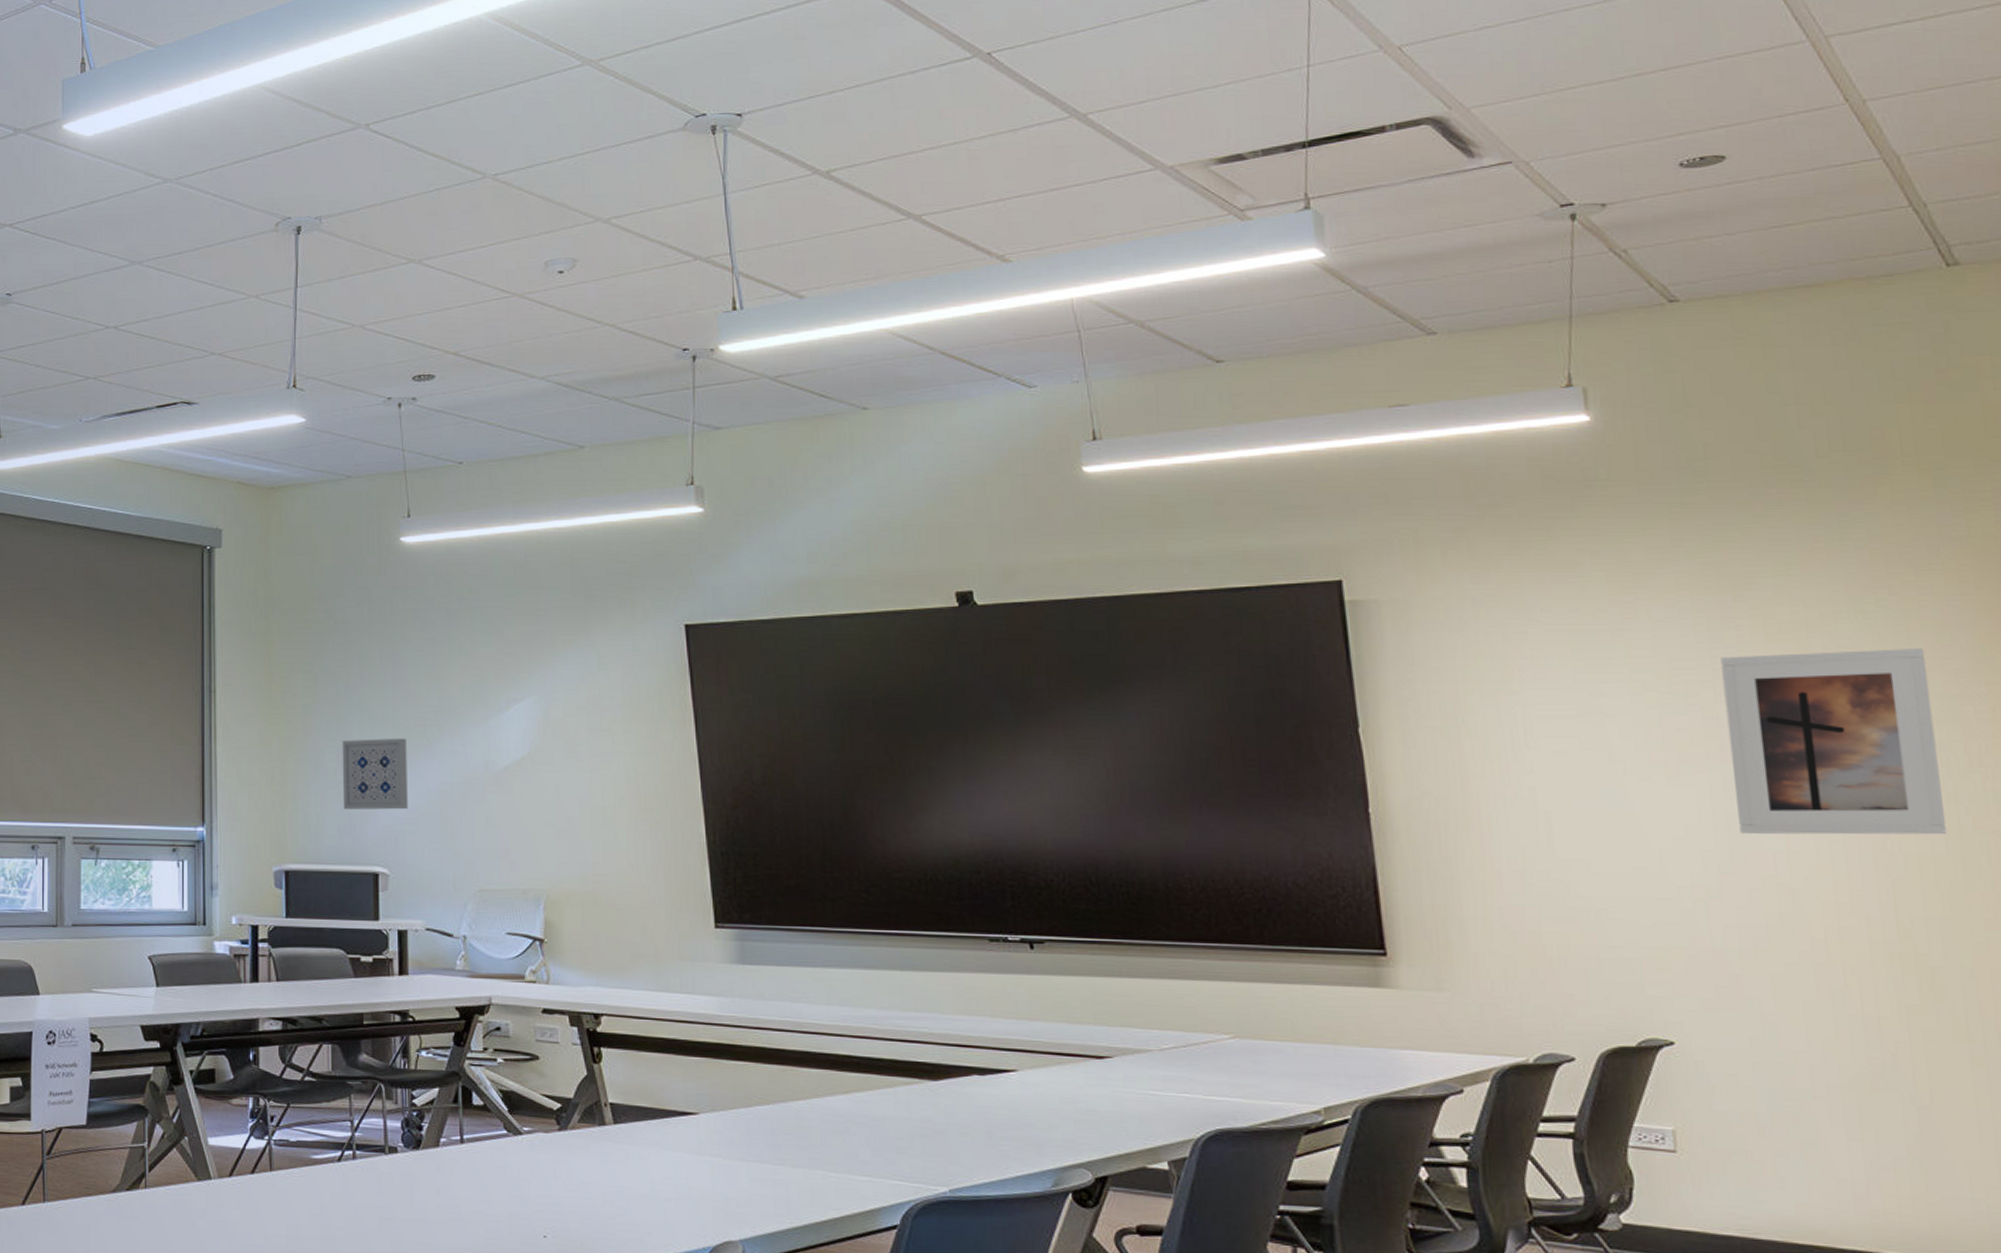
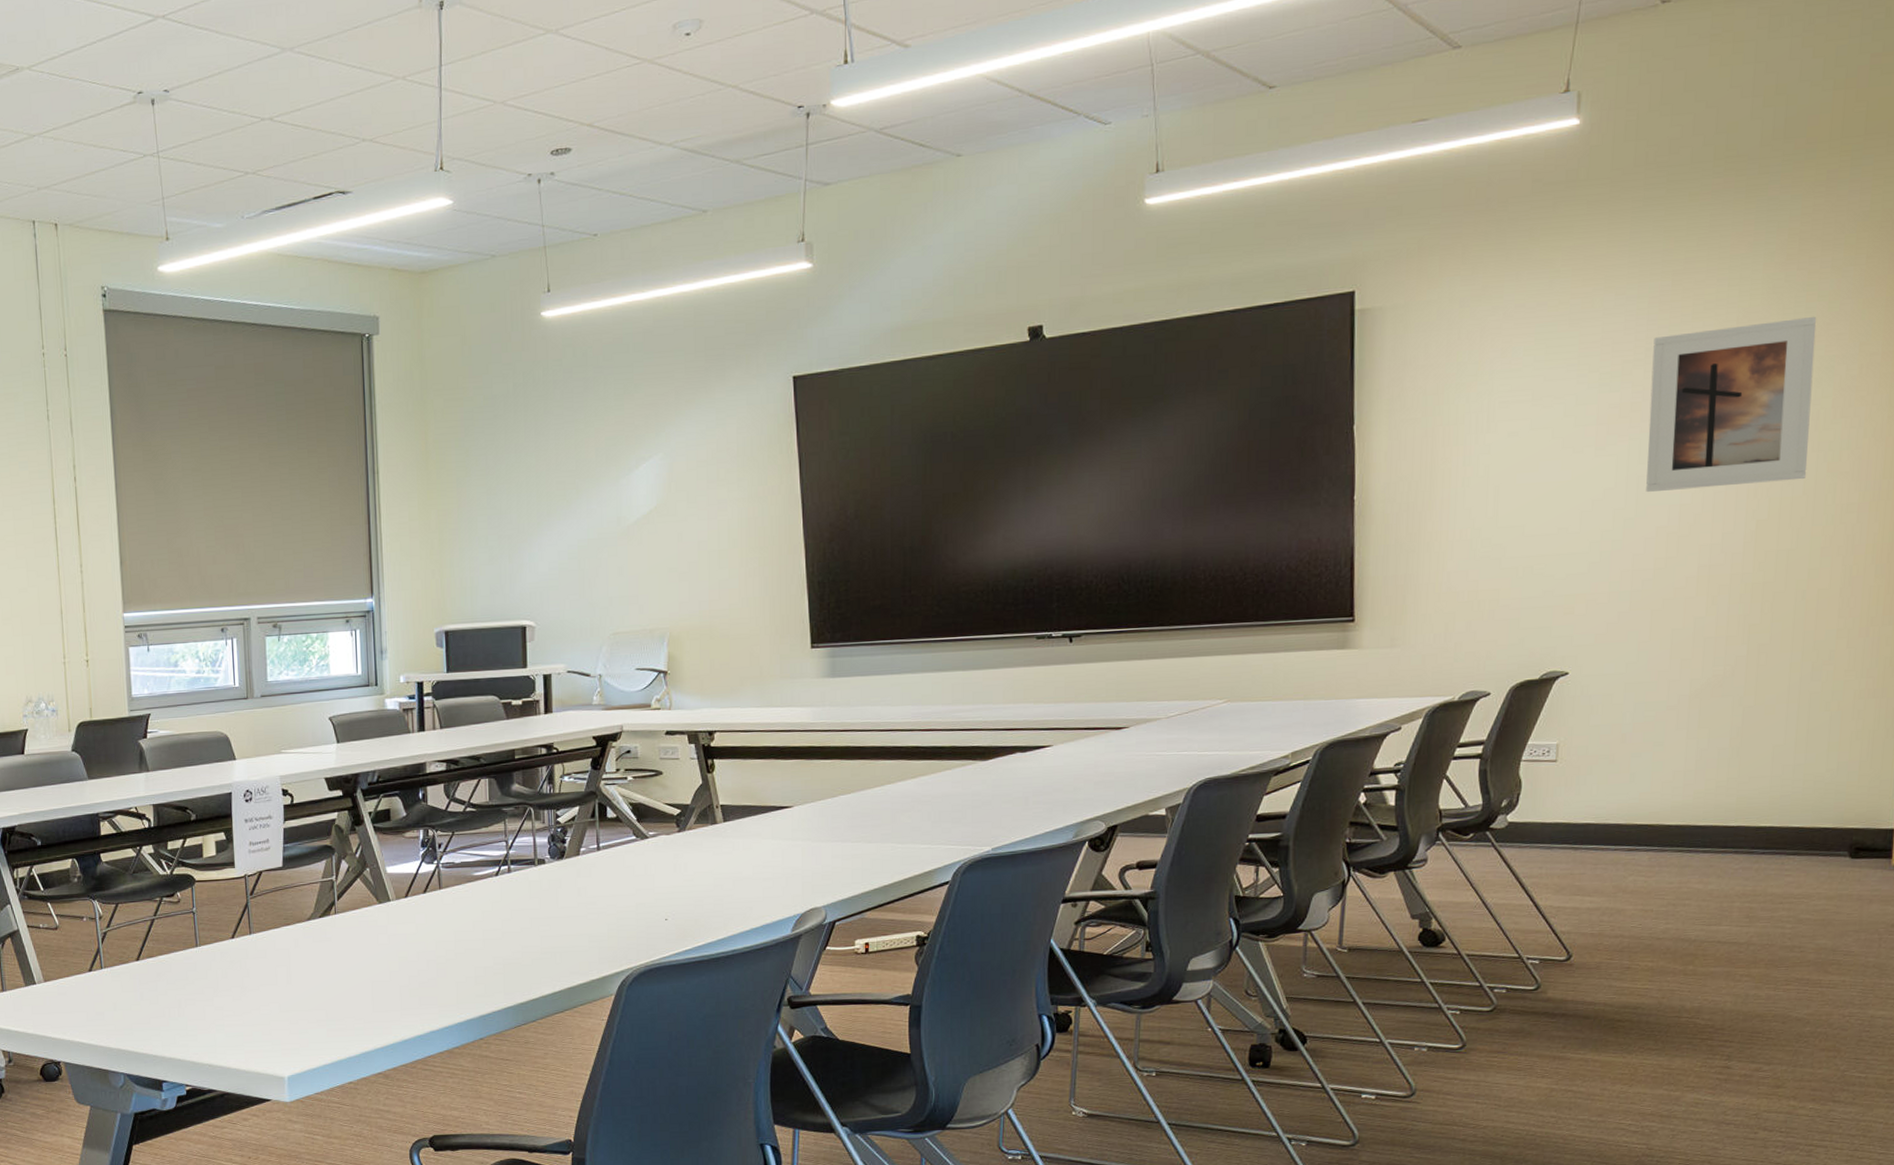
wall art: present [342,738,408,810] -> none [492,502,551,571]

